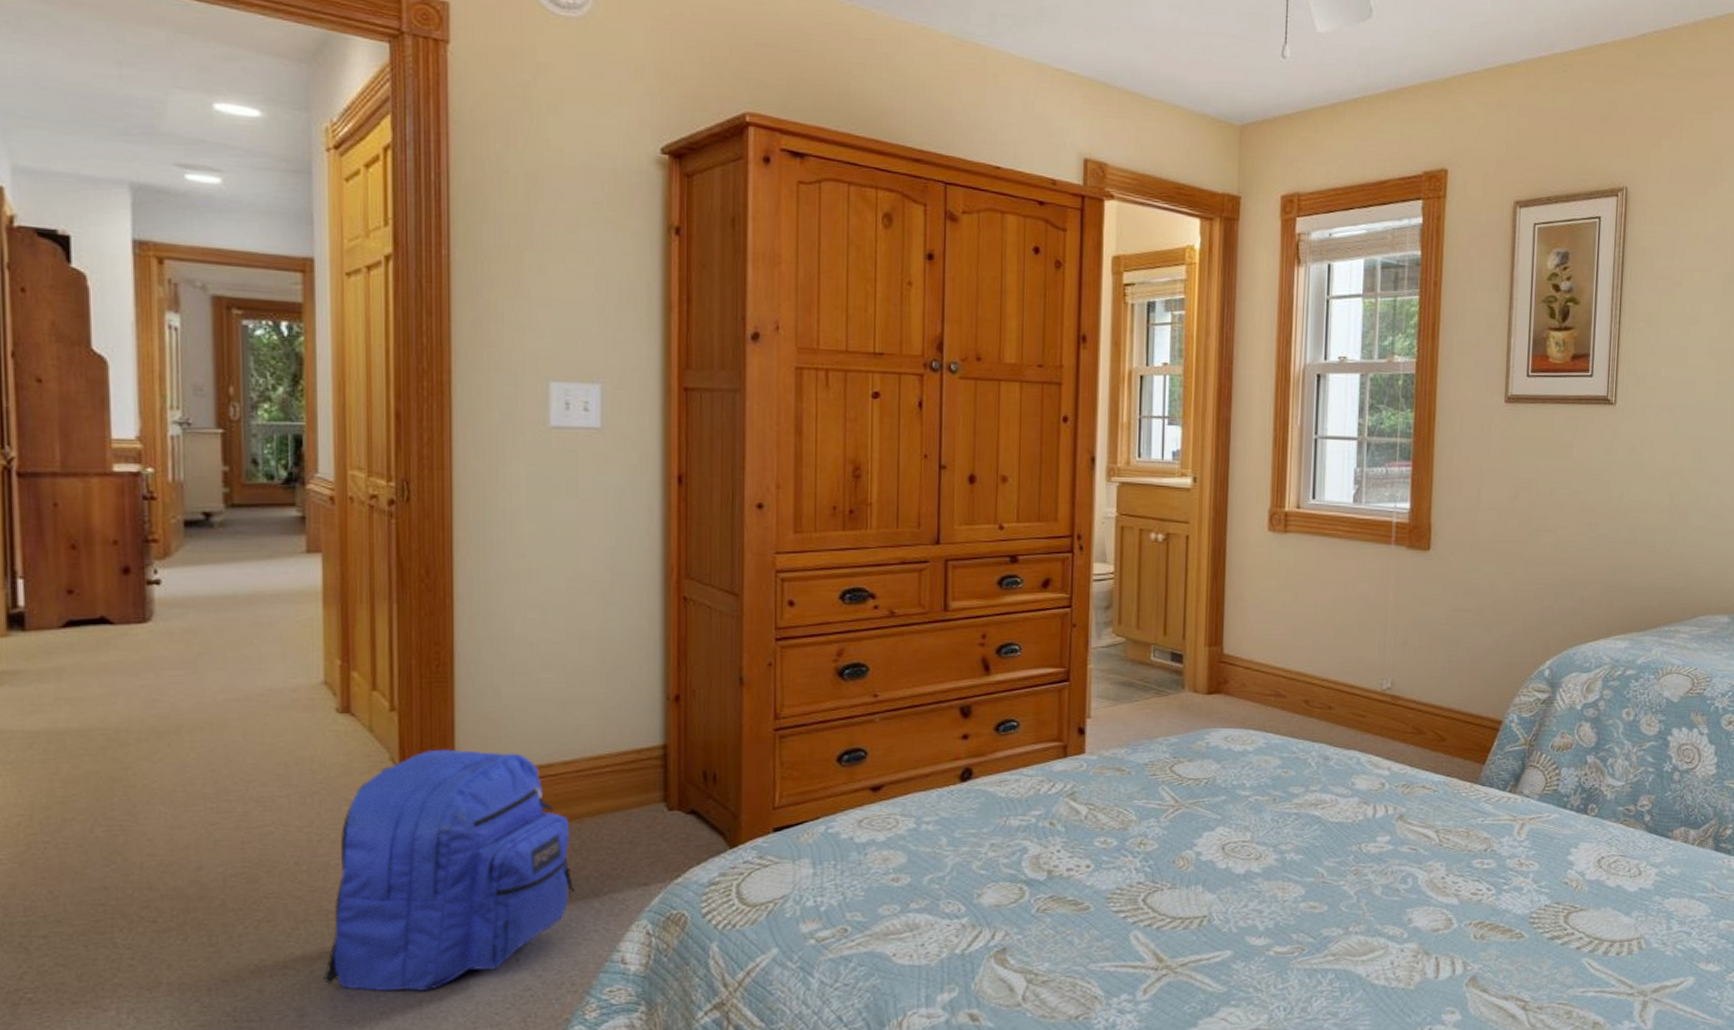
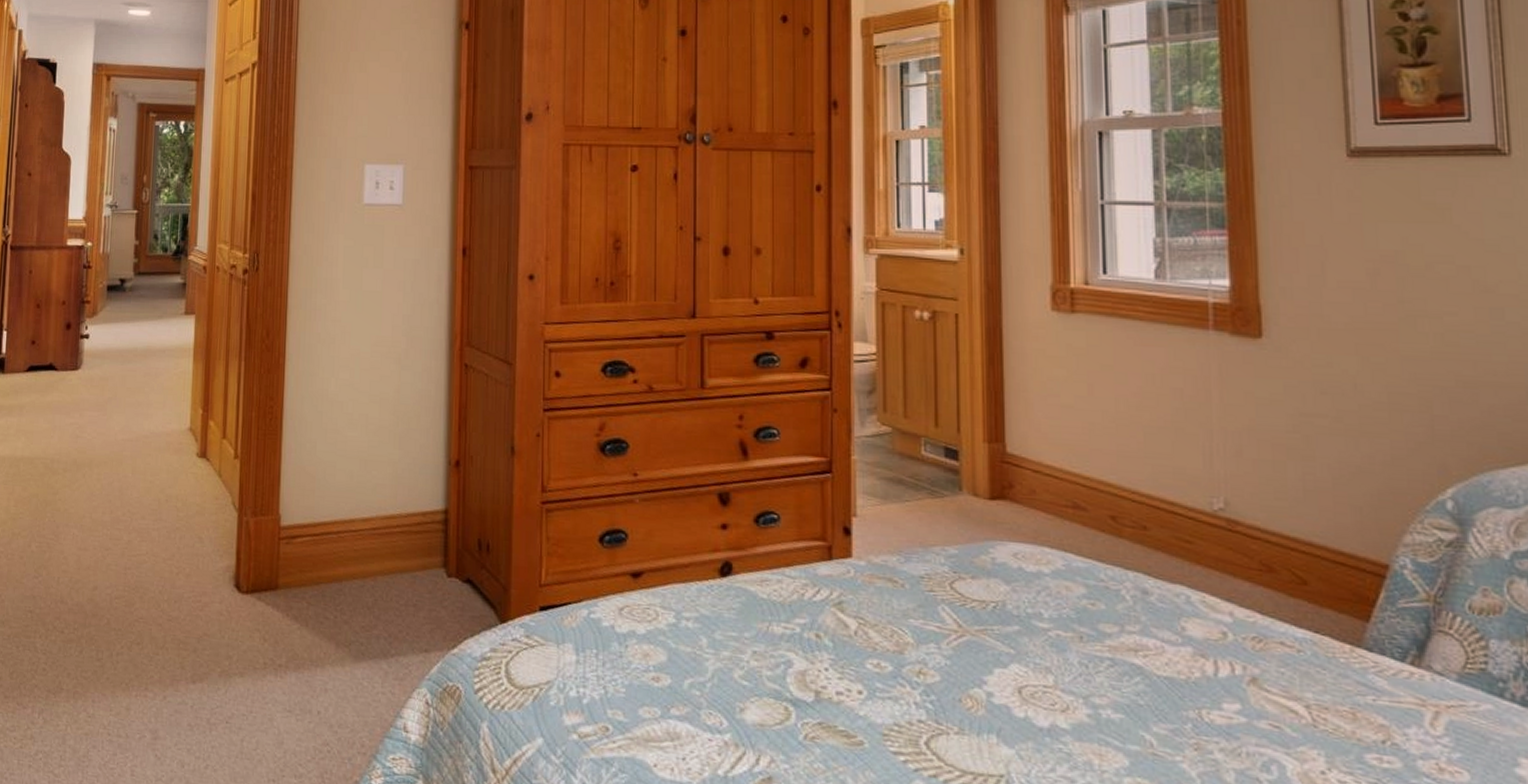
backpack: present [323,749,575,991] -> none [172,496,368,731]

